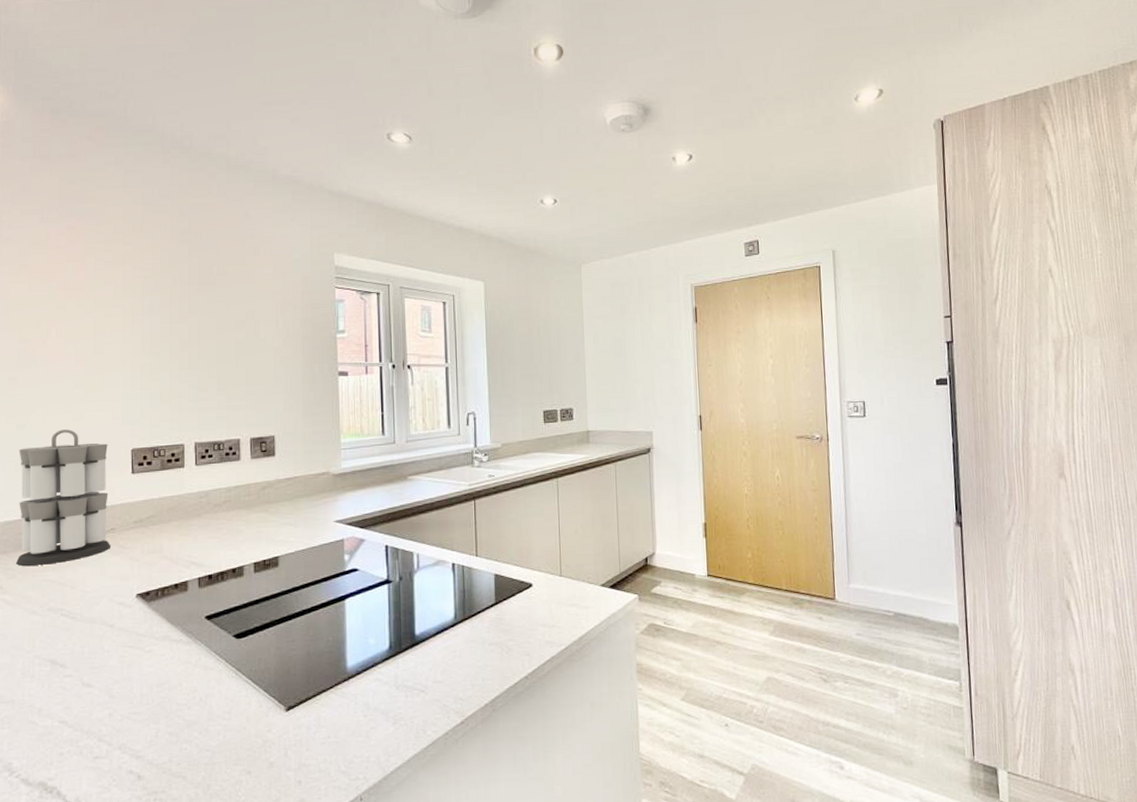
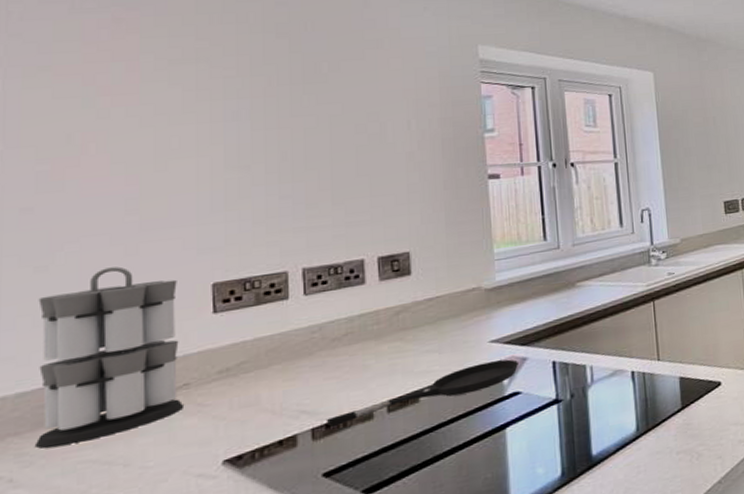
frying pan: none [210,539,358,579] -> present [327,359,520,428]

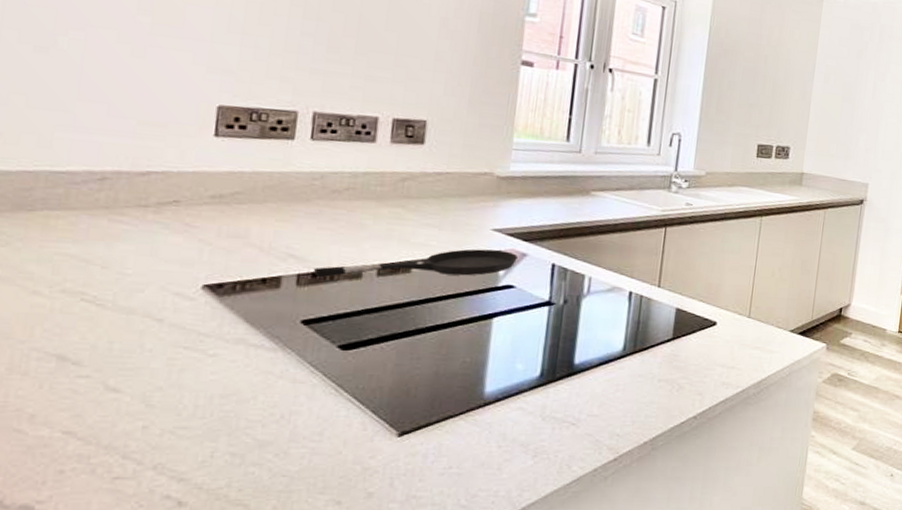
spice rack: present [36,266,183,449] -> none [14,64,182,235]

